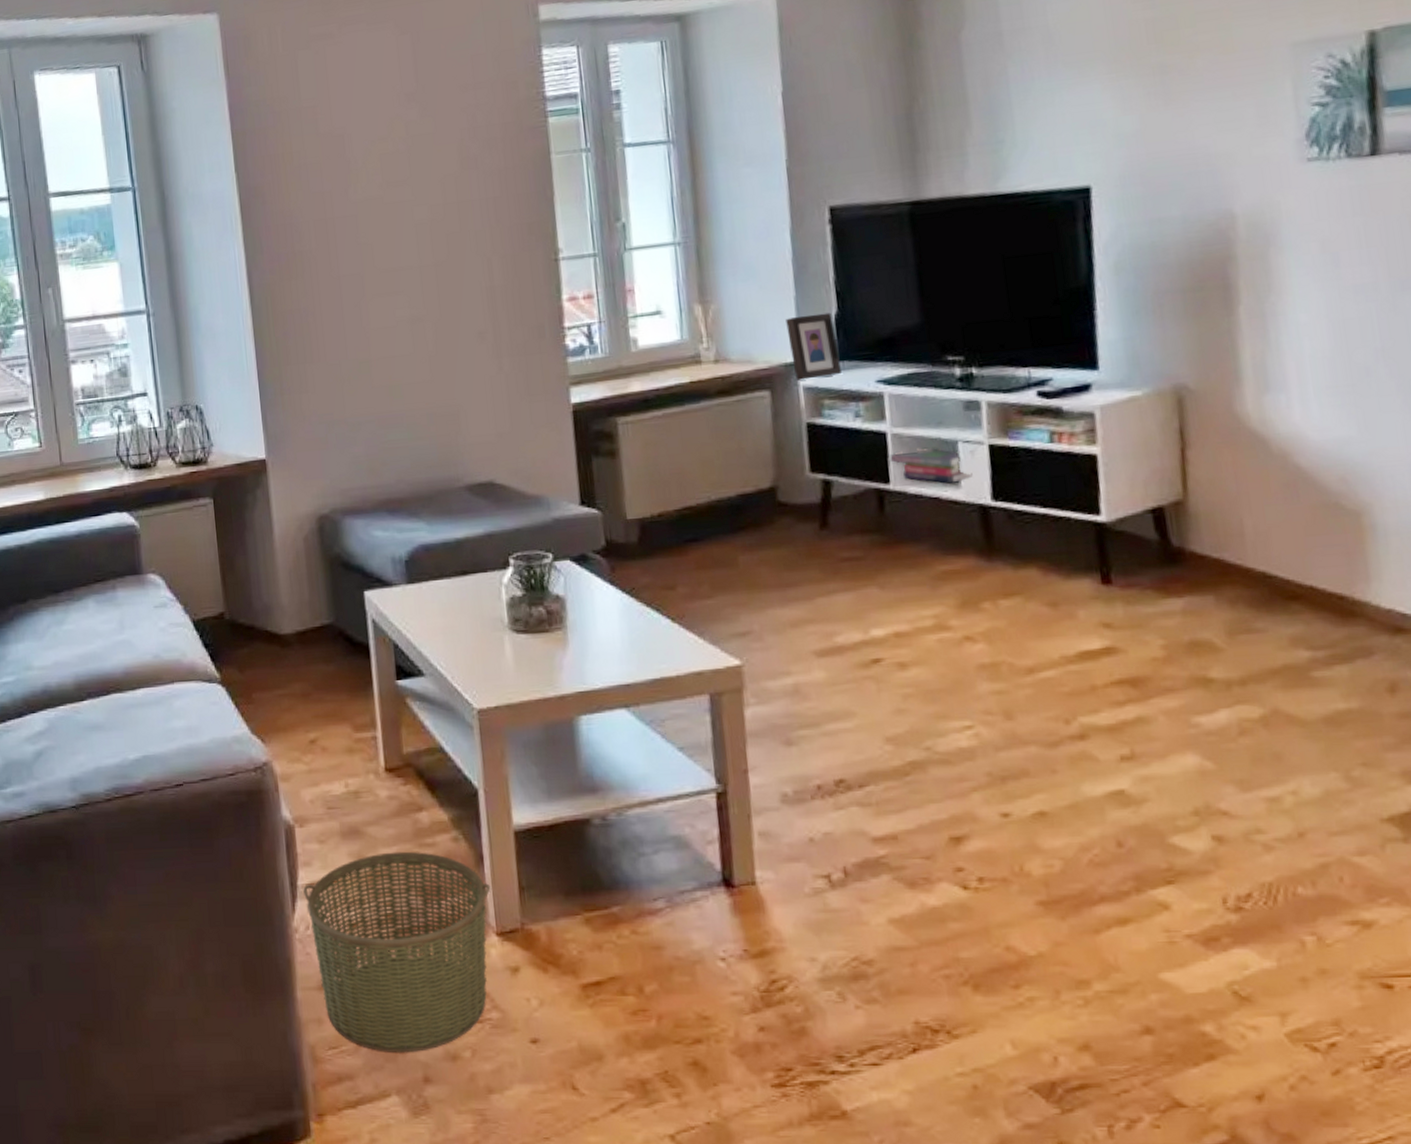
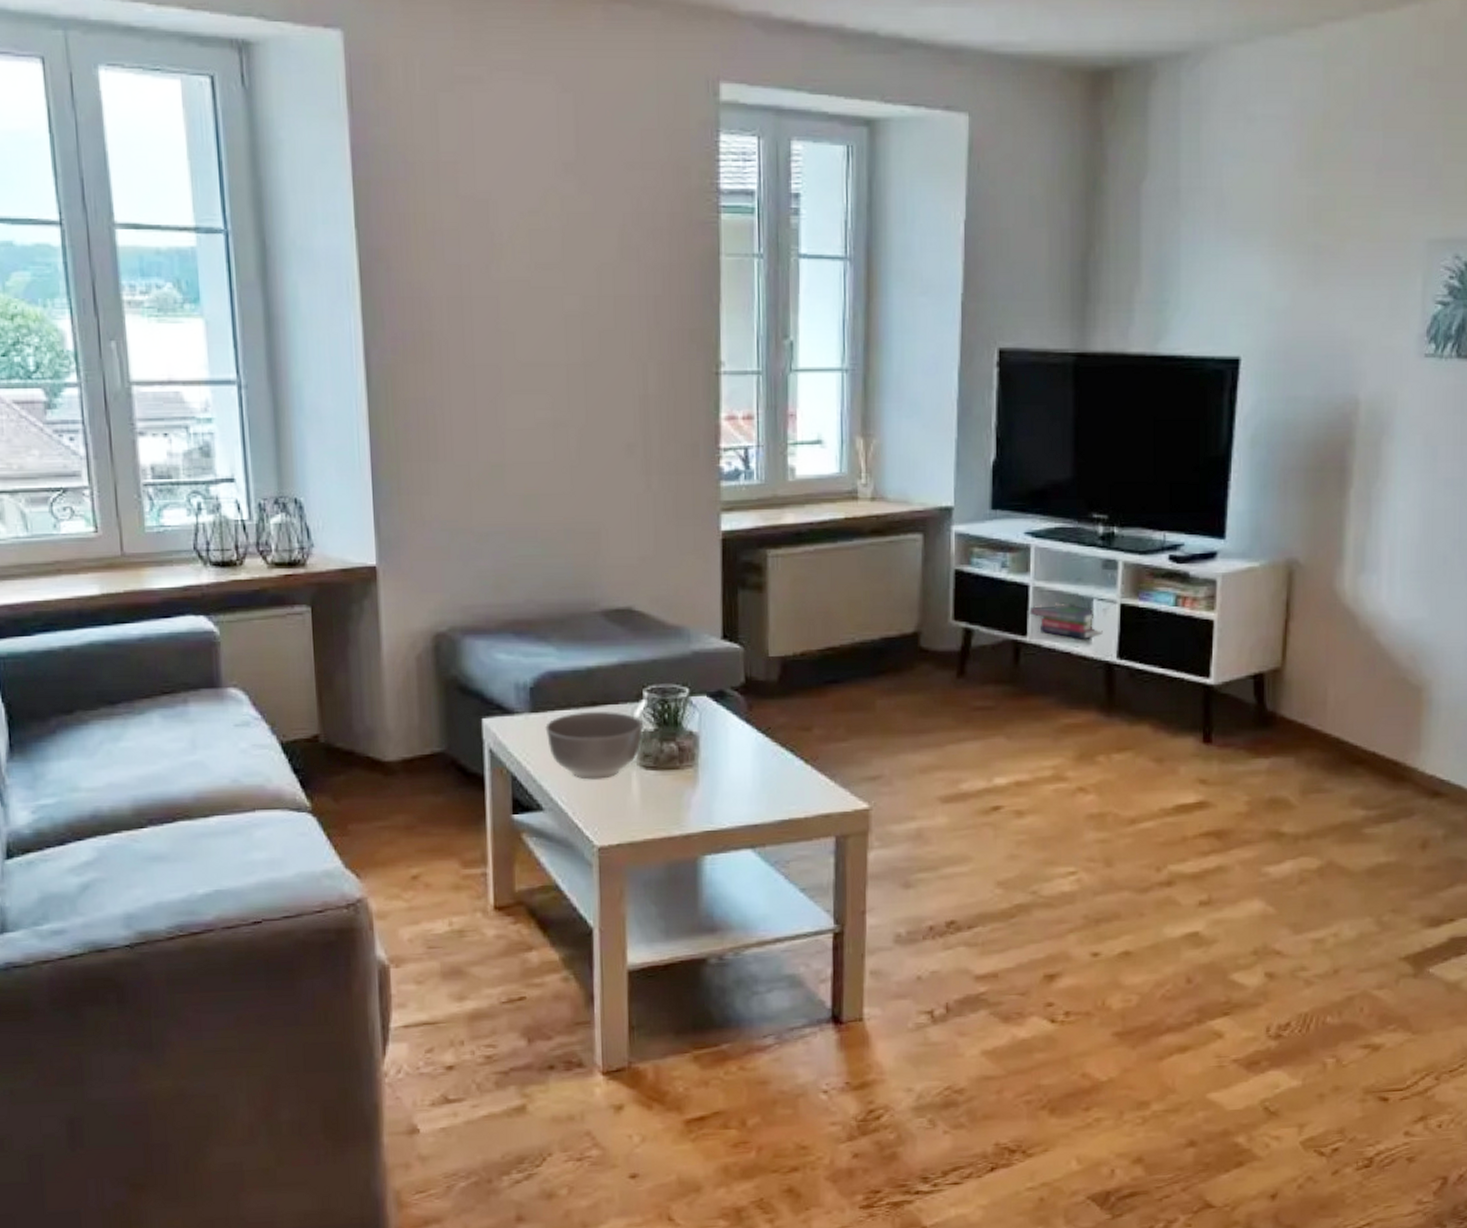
basket: present [303,851,491,1052] -> none [396,992,599,1194]
bowl: none [421,579,511,645] -> present [545,711,643,780]
picture frame: present [786,312,842,381] -> none [945,459,993,526]

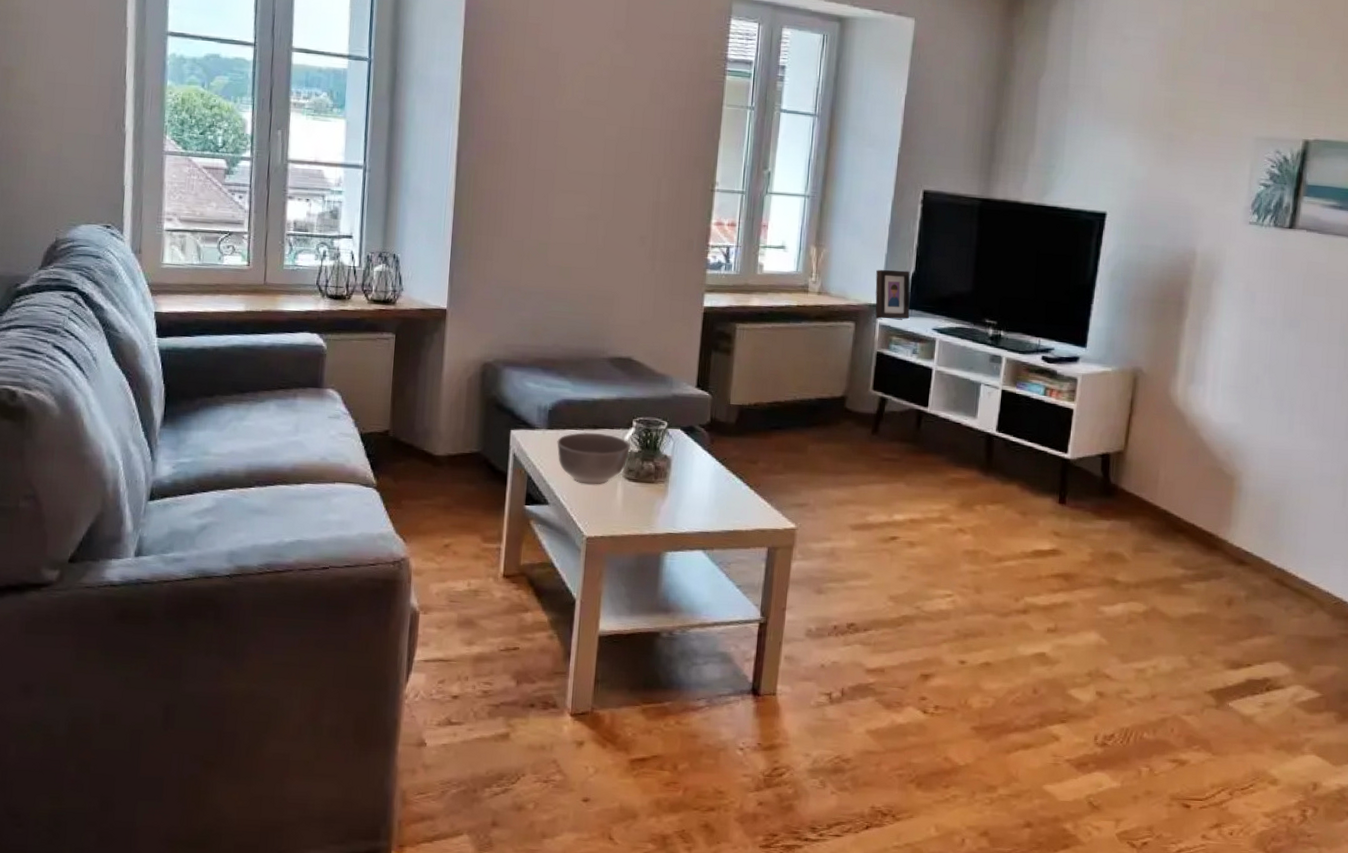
picture frame: none [945,459,993,526] -> present [875,270,910,320]
books: present [1029,603,1103,639] -> none [931,384,987,414]

